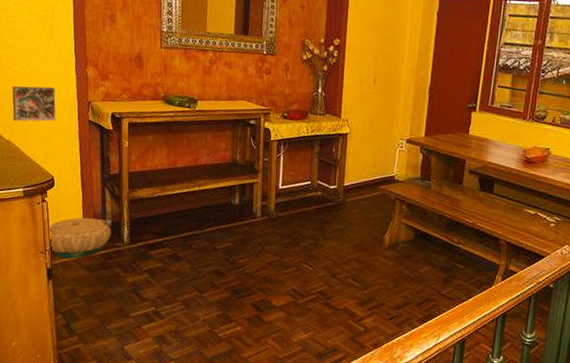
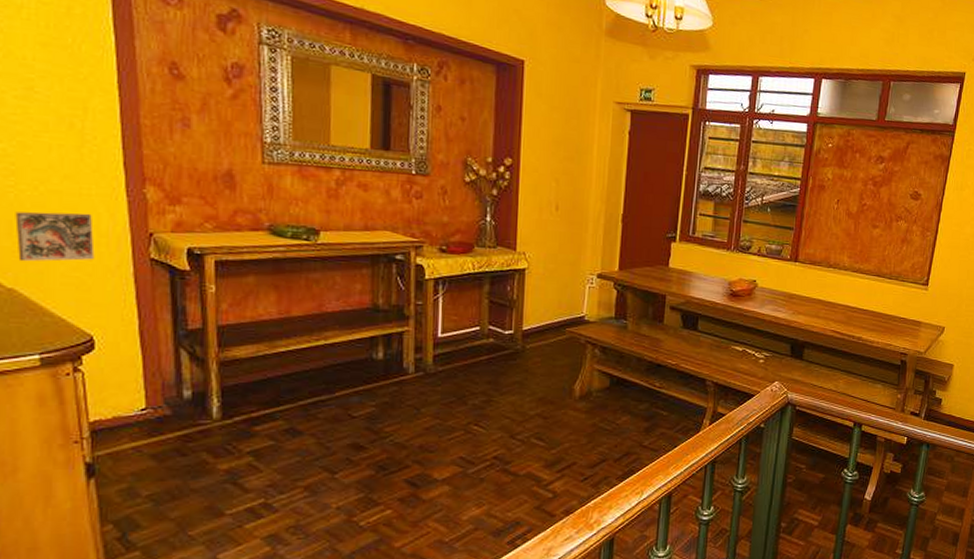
basket: present [50,217,111,259] -> none [89,389,192,447]

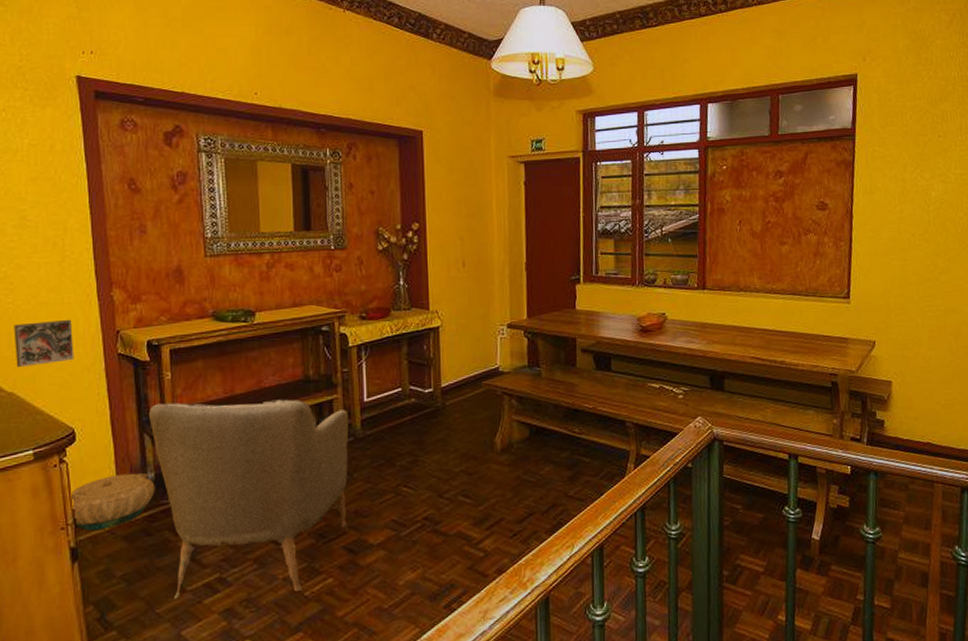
basket: none [89,389,192,447] -> present [72,473,155,531]
armchair: none [187,318,420,522] -> present [149,399,349,599]

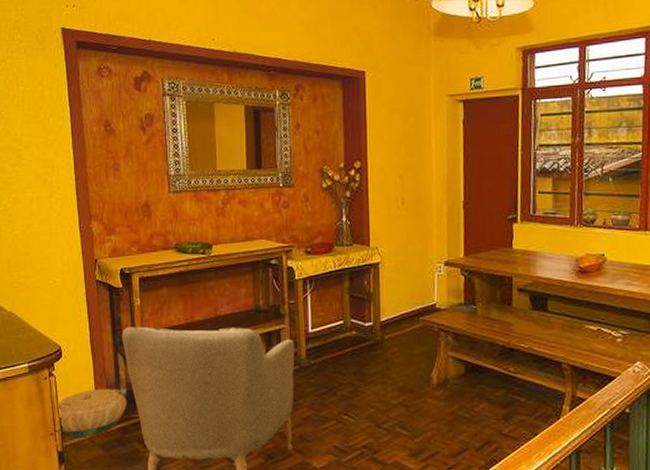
decorative tile: present [13,319,74,368] -> none [12,248,61,290]

